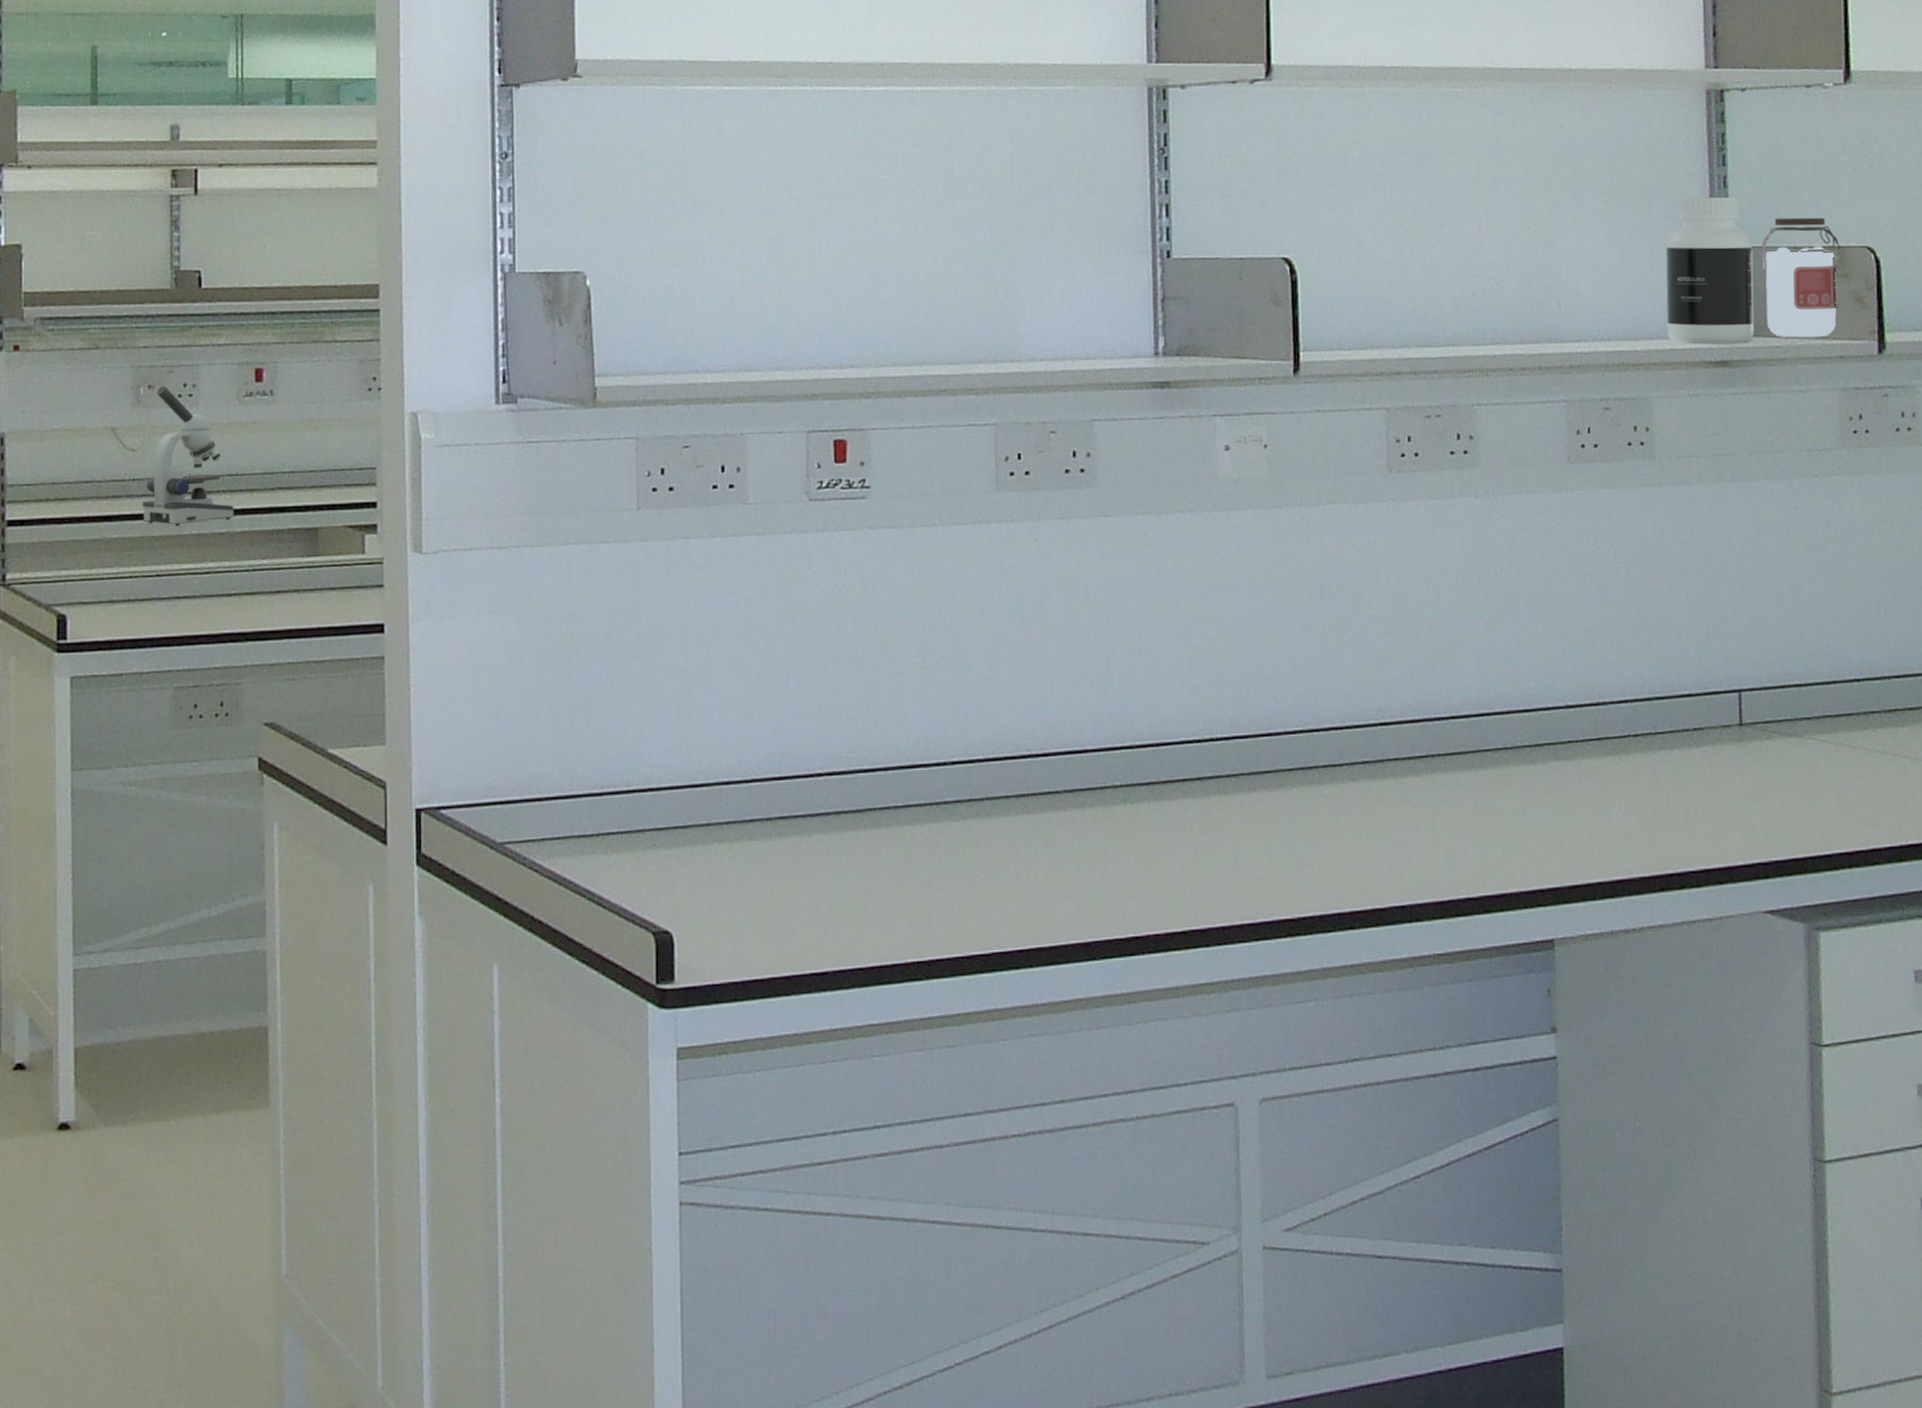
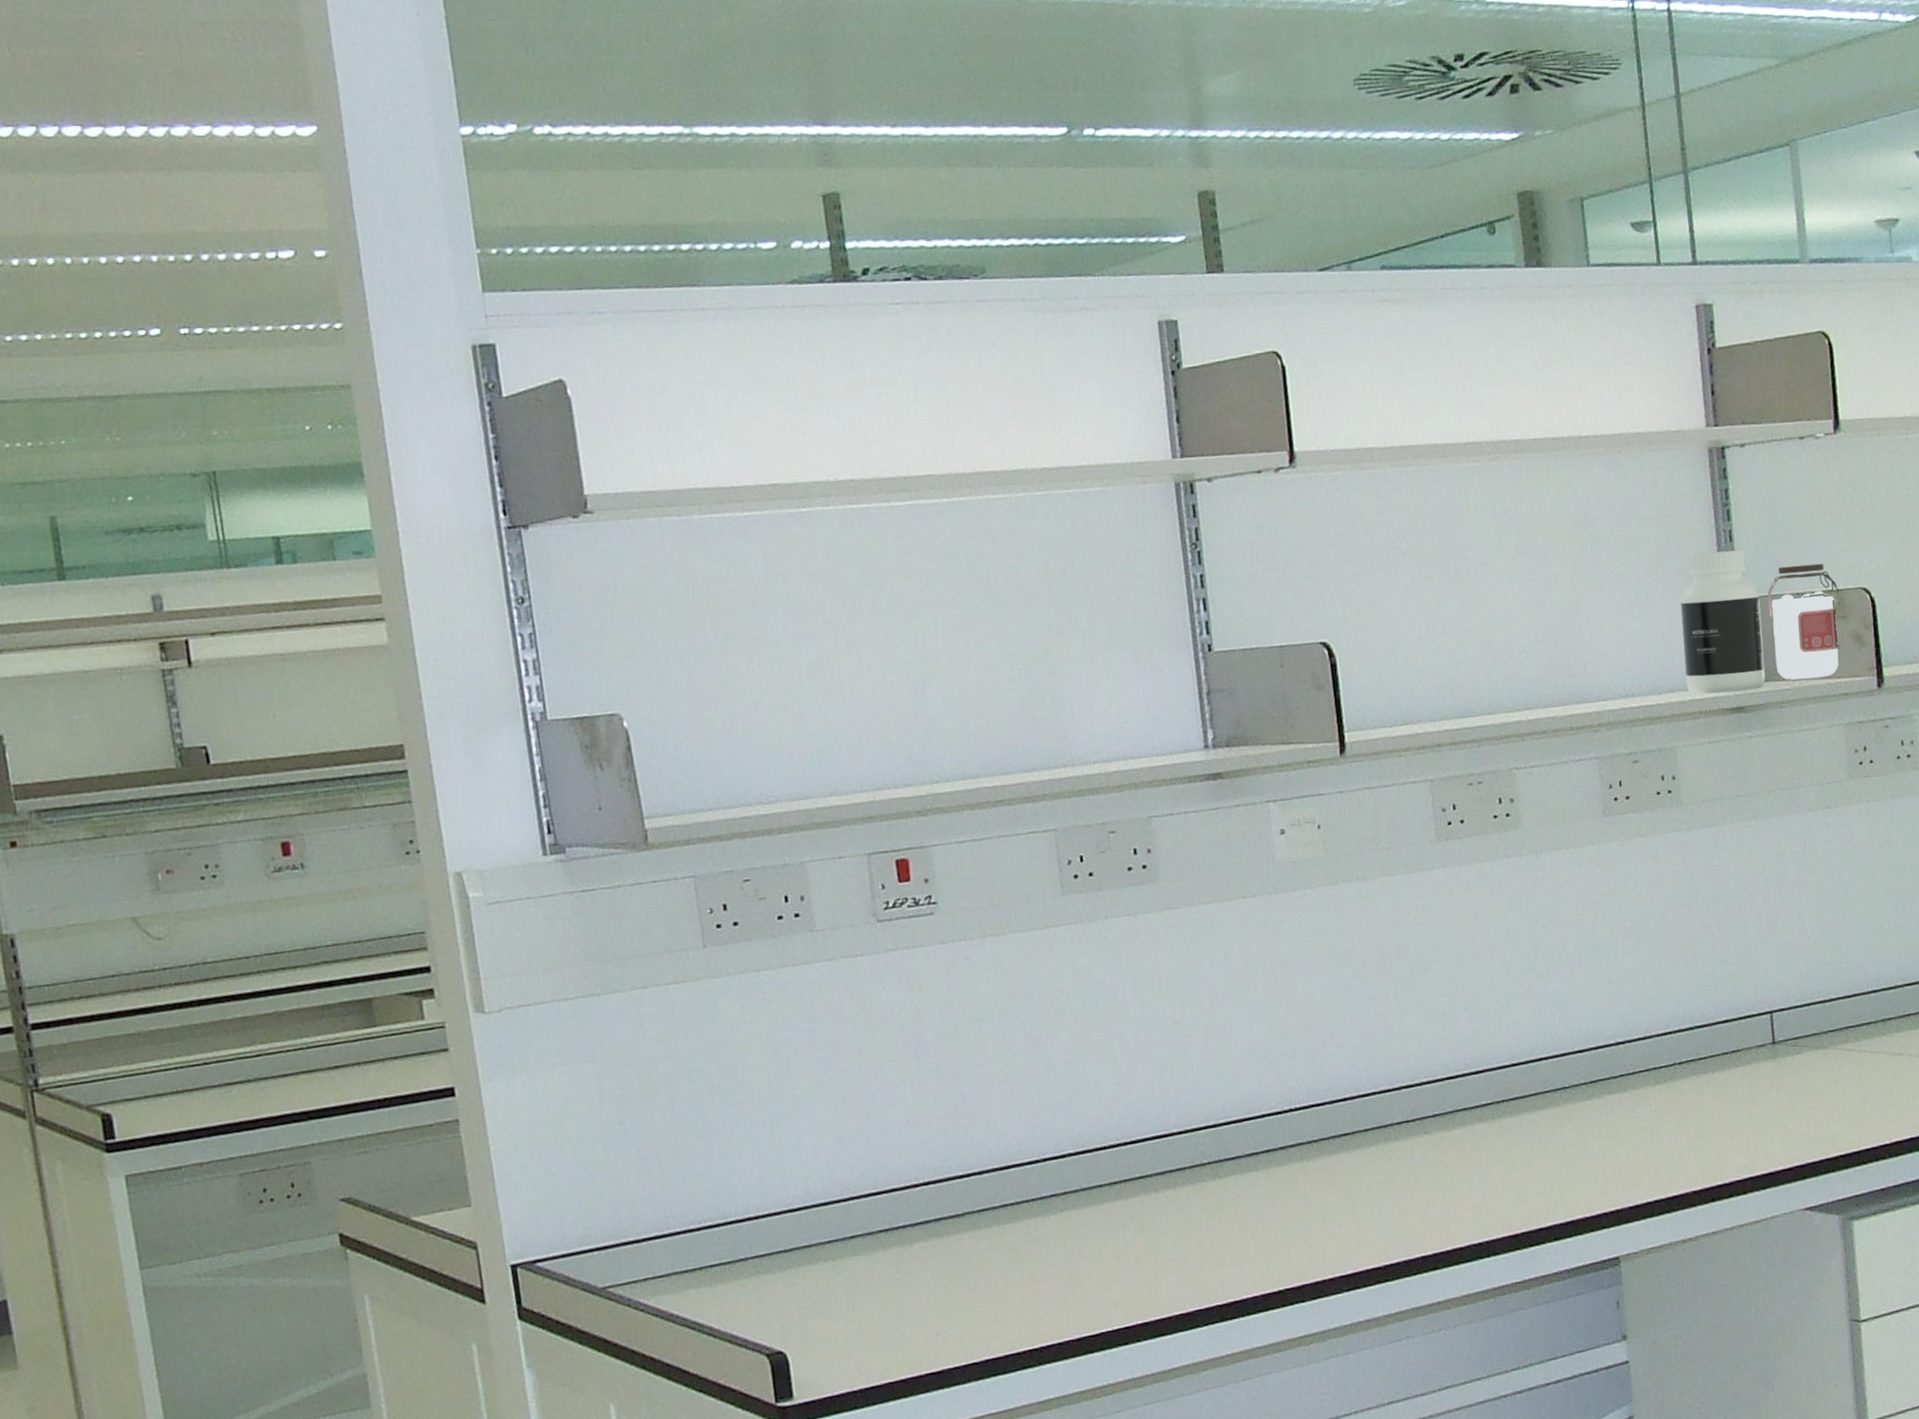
microscope: present [142,385,234,526] -> none [176,868,279,1013]

